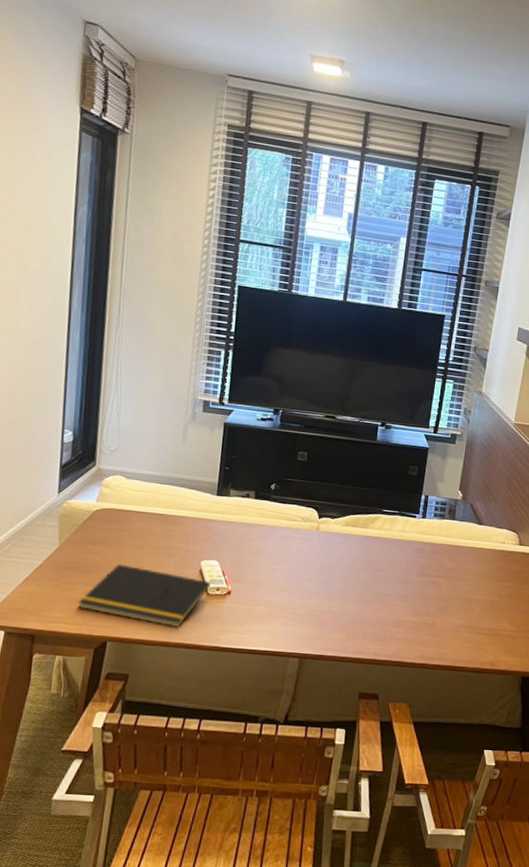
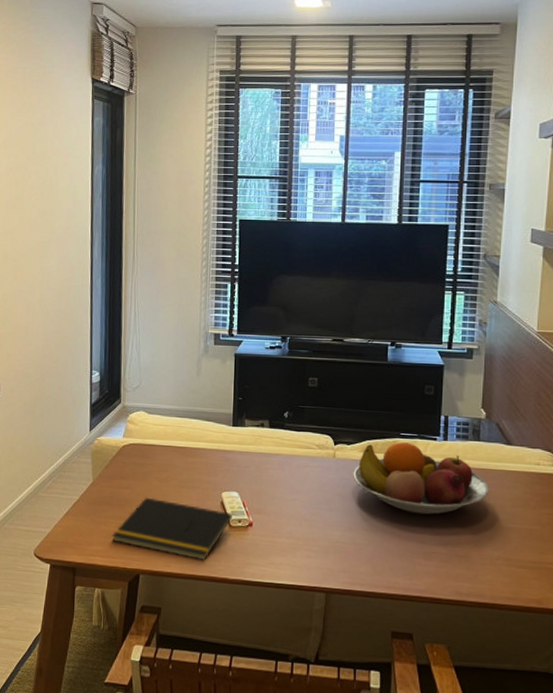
fruit bowl: none [334,518,459,586] -> present [353,442,490,515]

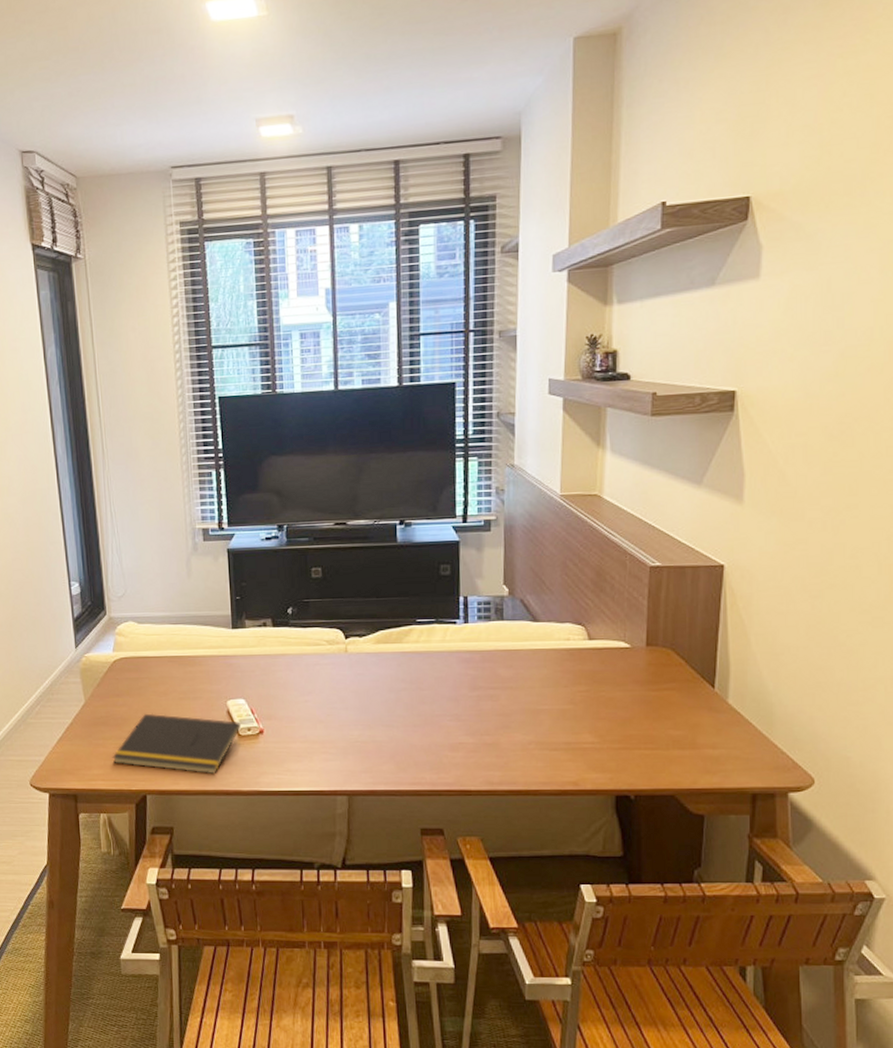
fruit bowl: present [353,442,490,515] -> none [368,629,517,704]

